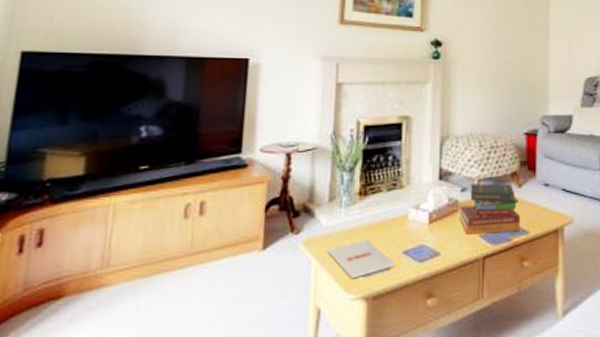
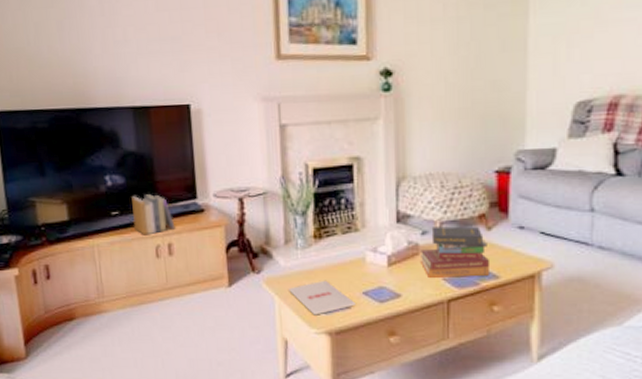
books: none [163,147,213,193] -> present [132,194,176,236]

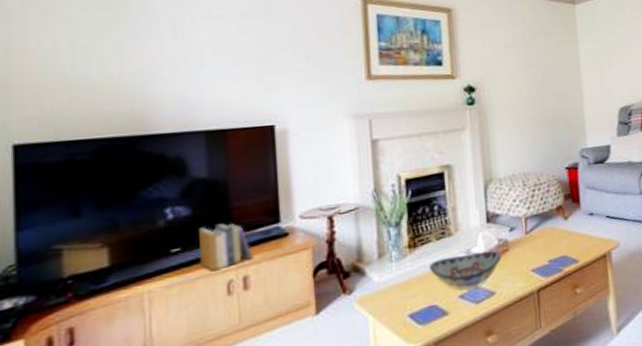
magazine: present [289,280,356,315] -> none [383,289,453,329]
decorative bowl: none [334,253,410,287] -> present [429,251,502,290]
books: present [421,226,491,278] -> none [510,218,570,271]

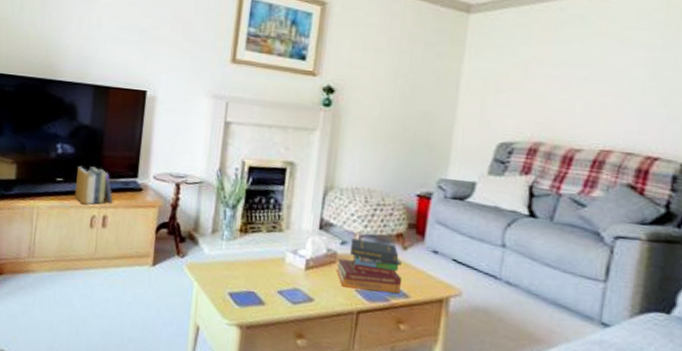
decorative bowl: present [429,251,502,290] -> none [255,251,327,288]
books: none [510,218,570,271] -> present [337,238,402,294]

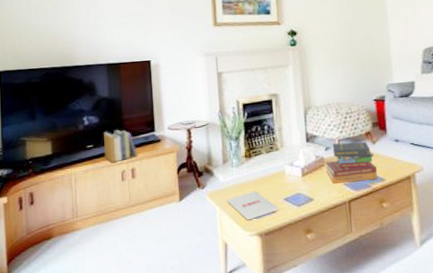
magazine: none [208,273,270,307] -> present [227,190,279,221]

